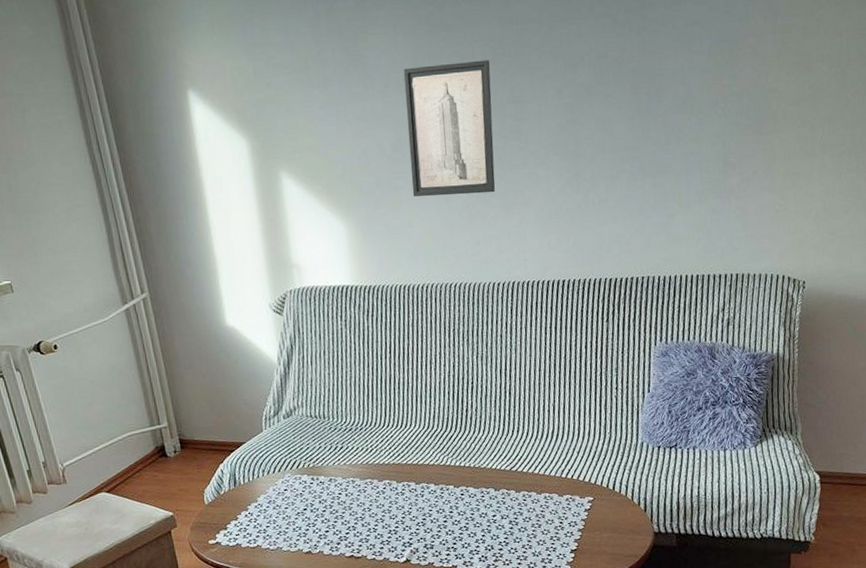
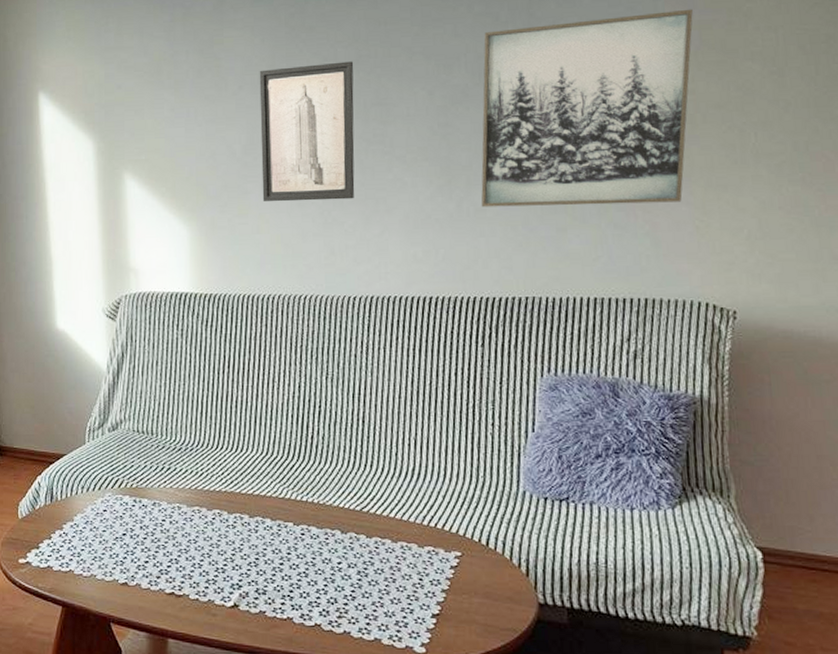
wall art: none [604,14,777,198] -> present [481,9,693,208]

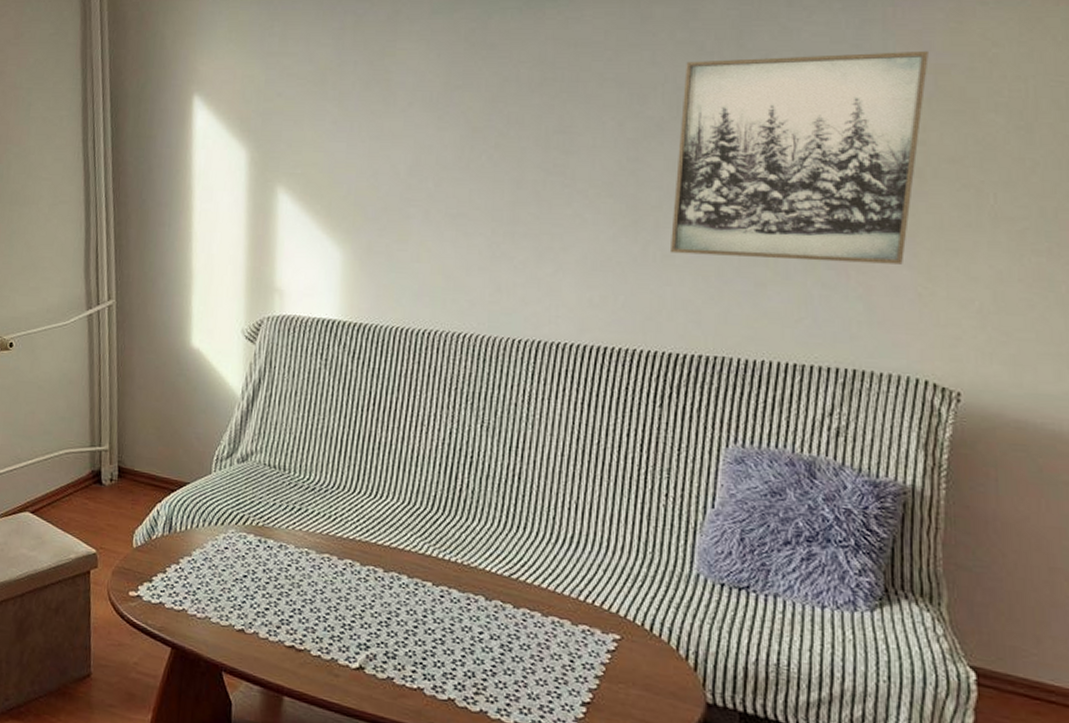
wall art: present [259,61,355,202] -> none [425,83,537,233]

